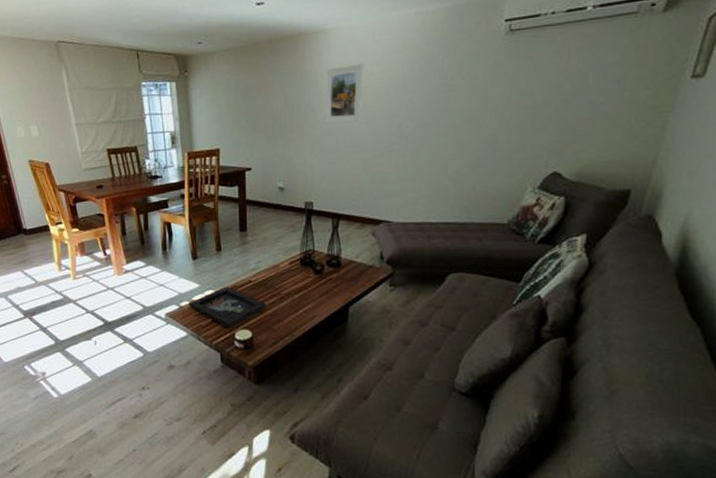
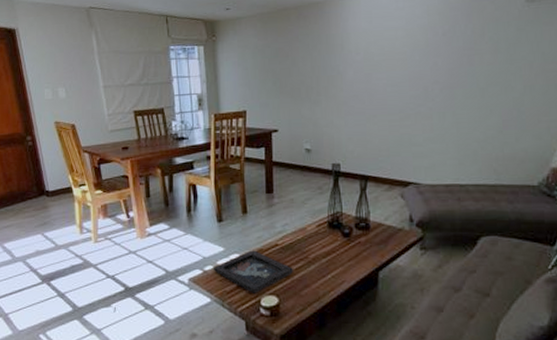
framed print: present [324,63,364,124] -> none [350,28,389,87]

